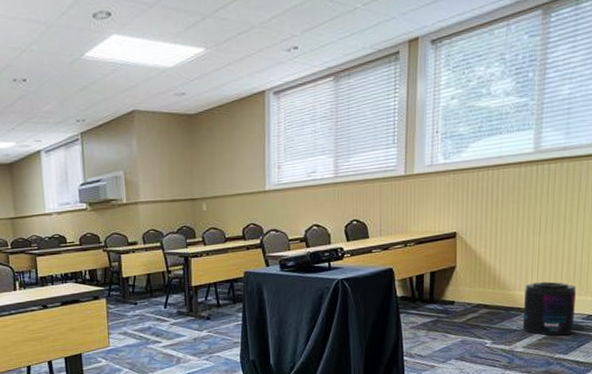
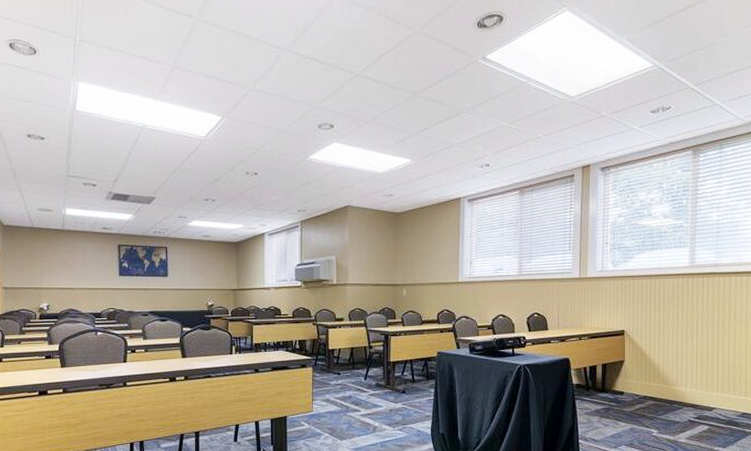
supplement container: present [522,281,576,336] -> none [684,380,730,430]

